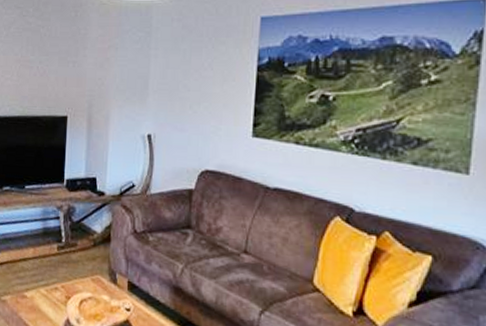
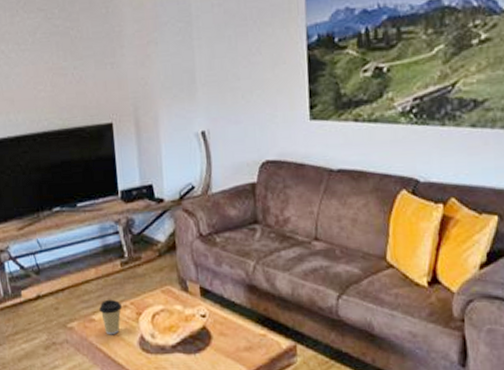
coffee cup: none [32,279,54,314] -> present [99,299,123,335]

